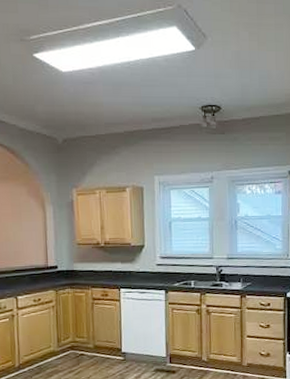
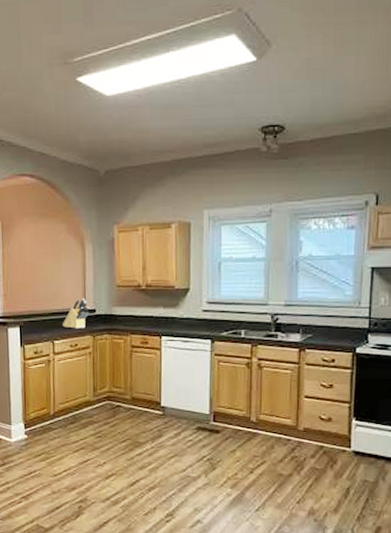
knife block: none [25,256,52,285] -> present [62,298,90,329]

